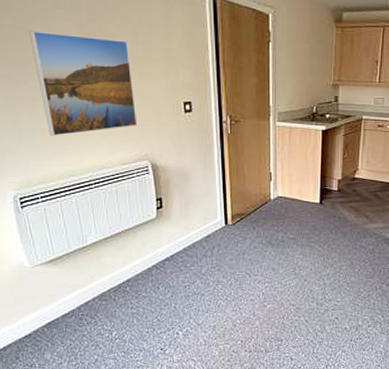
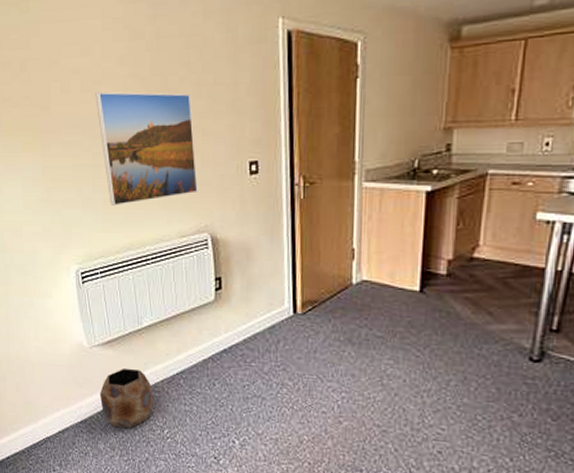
planter: none [44,282,101,337] -> present [99,367,153,429]

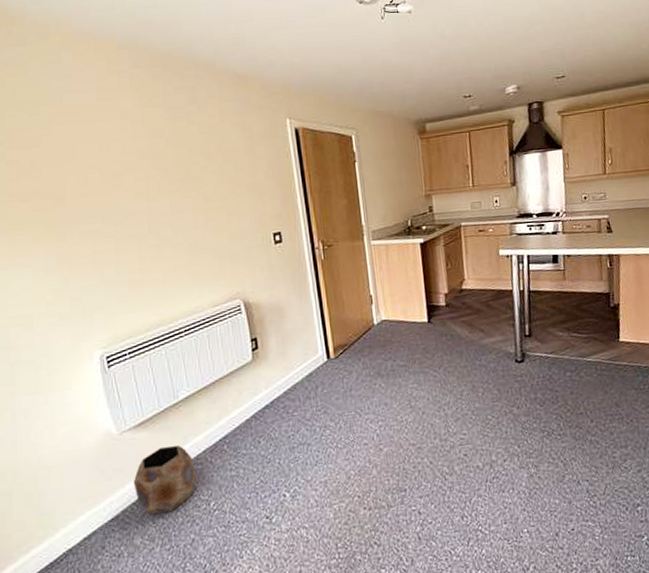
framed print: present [95,92,198,206] -> none [116,180,227,286]

